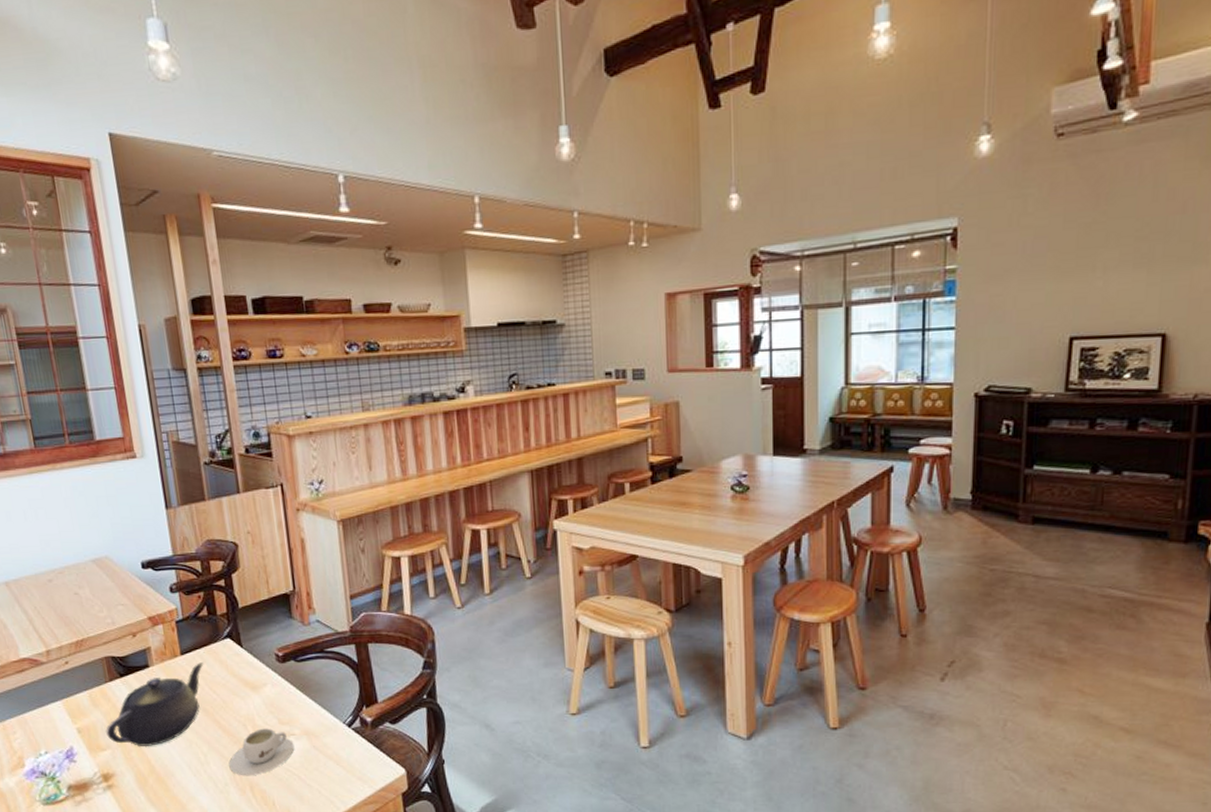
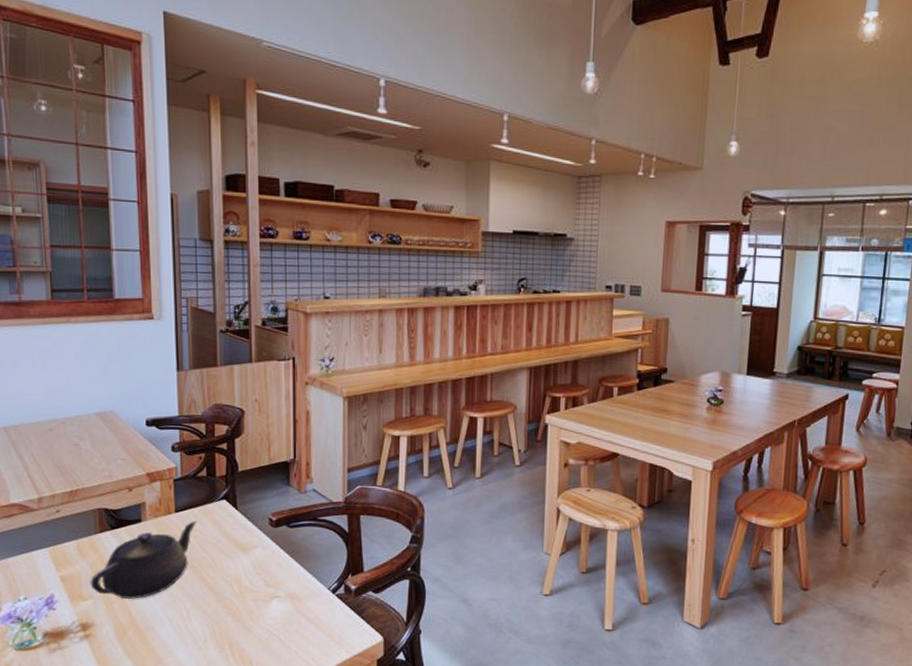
teacup: present [228,728,295,776] -> none [211,589,278,634]

